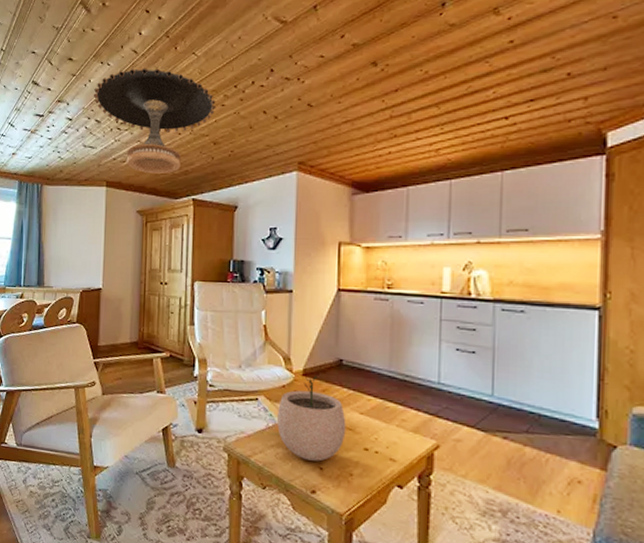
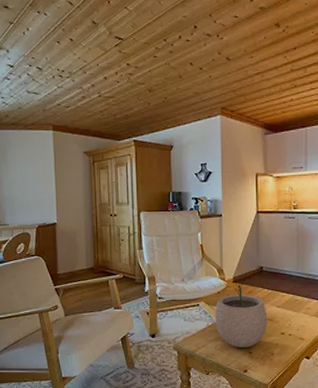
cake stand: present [93,68,216,174] -> none [32,19,149,118]

